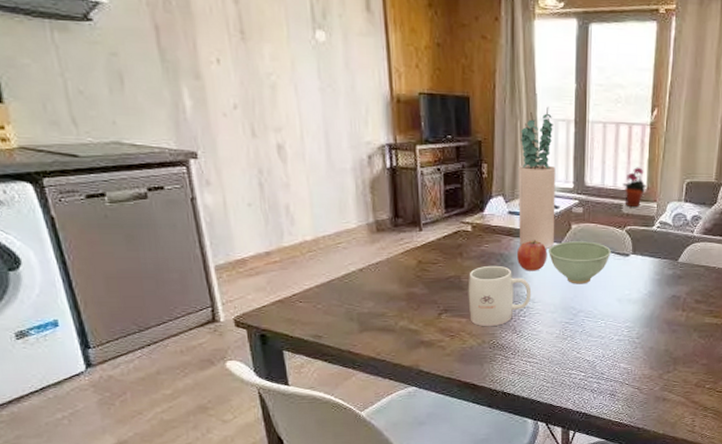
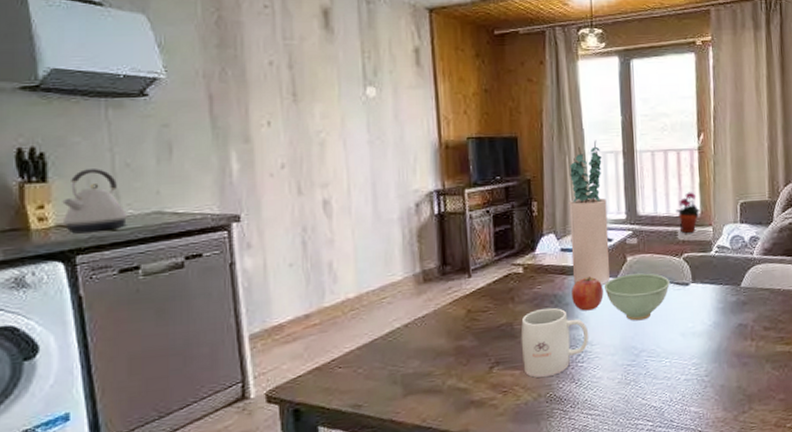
kettle: none [21,93,87,157] -> present [62,169,127,234]

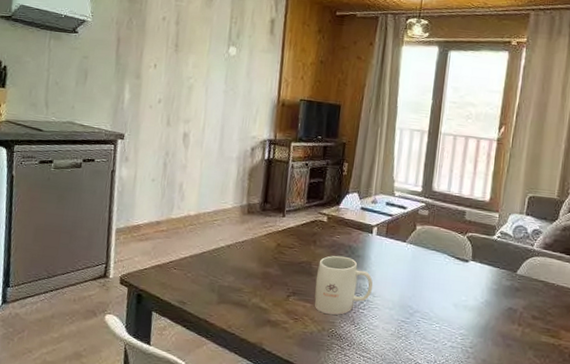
kettle: present [62,169,127,234] -> none [11,82,51,130]
vase: present [569,140,611,286] -> none [367,117,409,247]
fruit: present [572,276,604,311] -> none [364,236,392,266]
bowl: present [604,273,670,321] -> none [393,241,451,285]
potted plant: present [676,192,701,234] -> none [467,178,491,216]

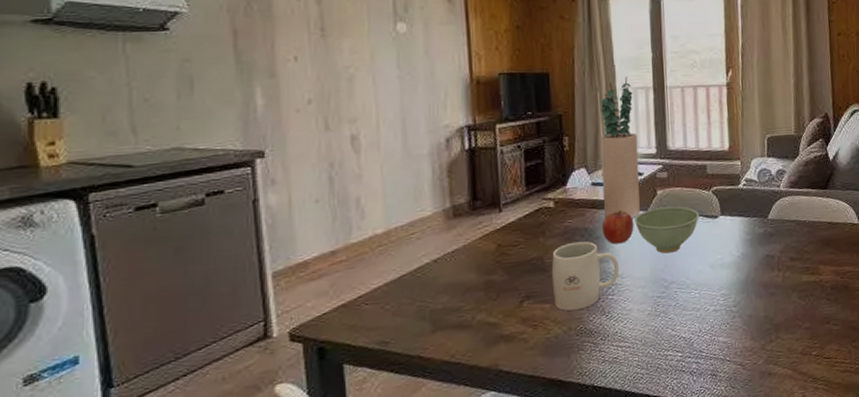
fruit: none [364,236,392,266] -> present [602,210,634,244]
vase: none [367,117,409,247] -> present [600,76,641,220]
bowl: none [393,241,451,285] -> present [635,206,699,254]

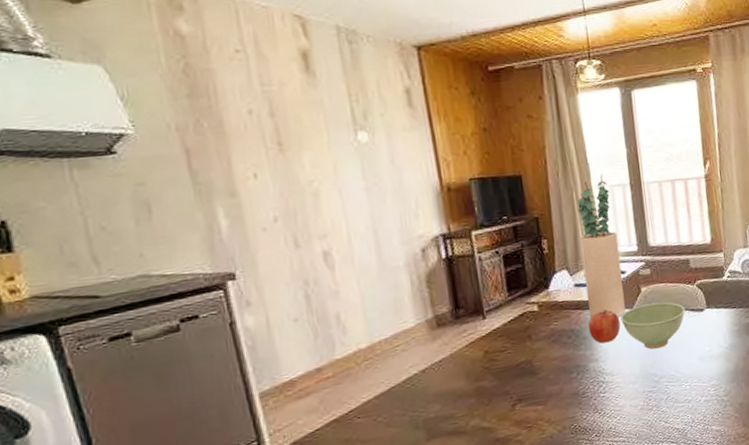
mug: present [551,241,620,312] -> none [540,342,610,412]

